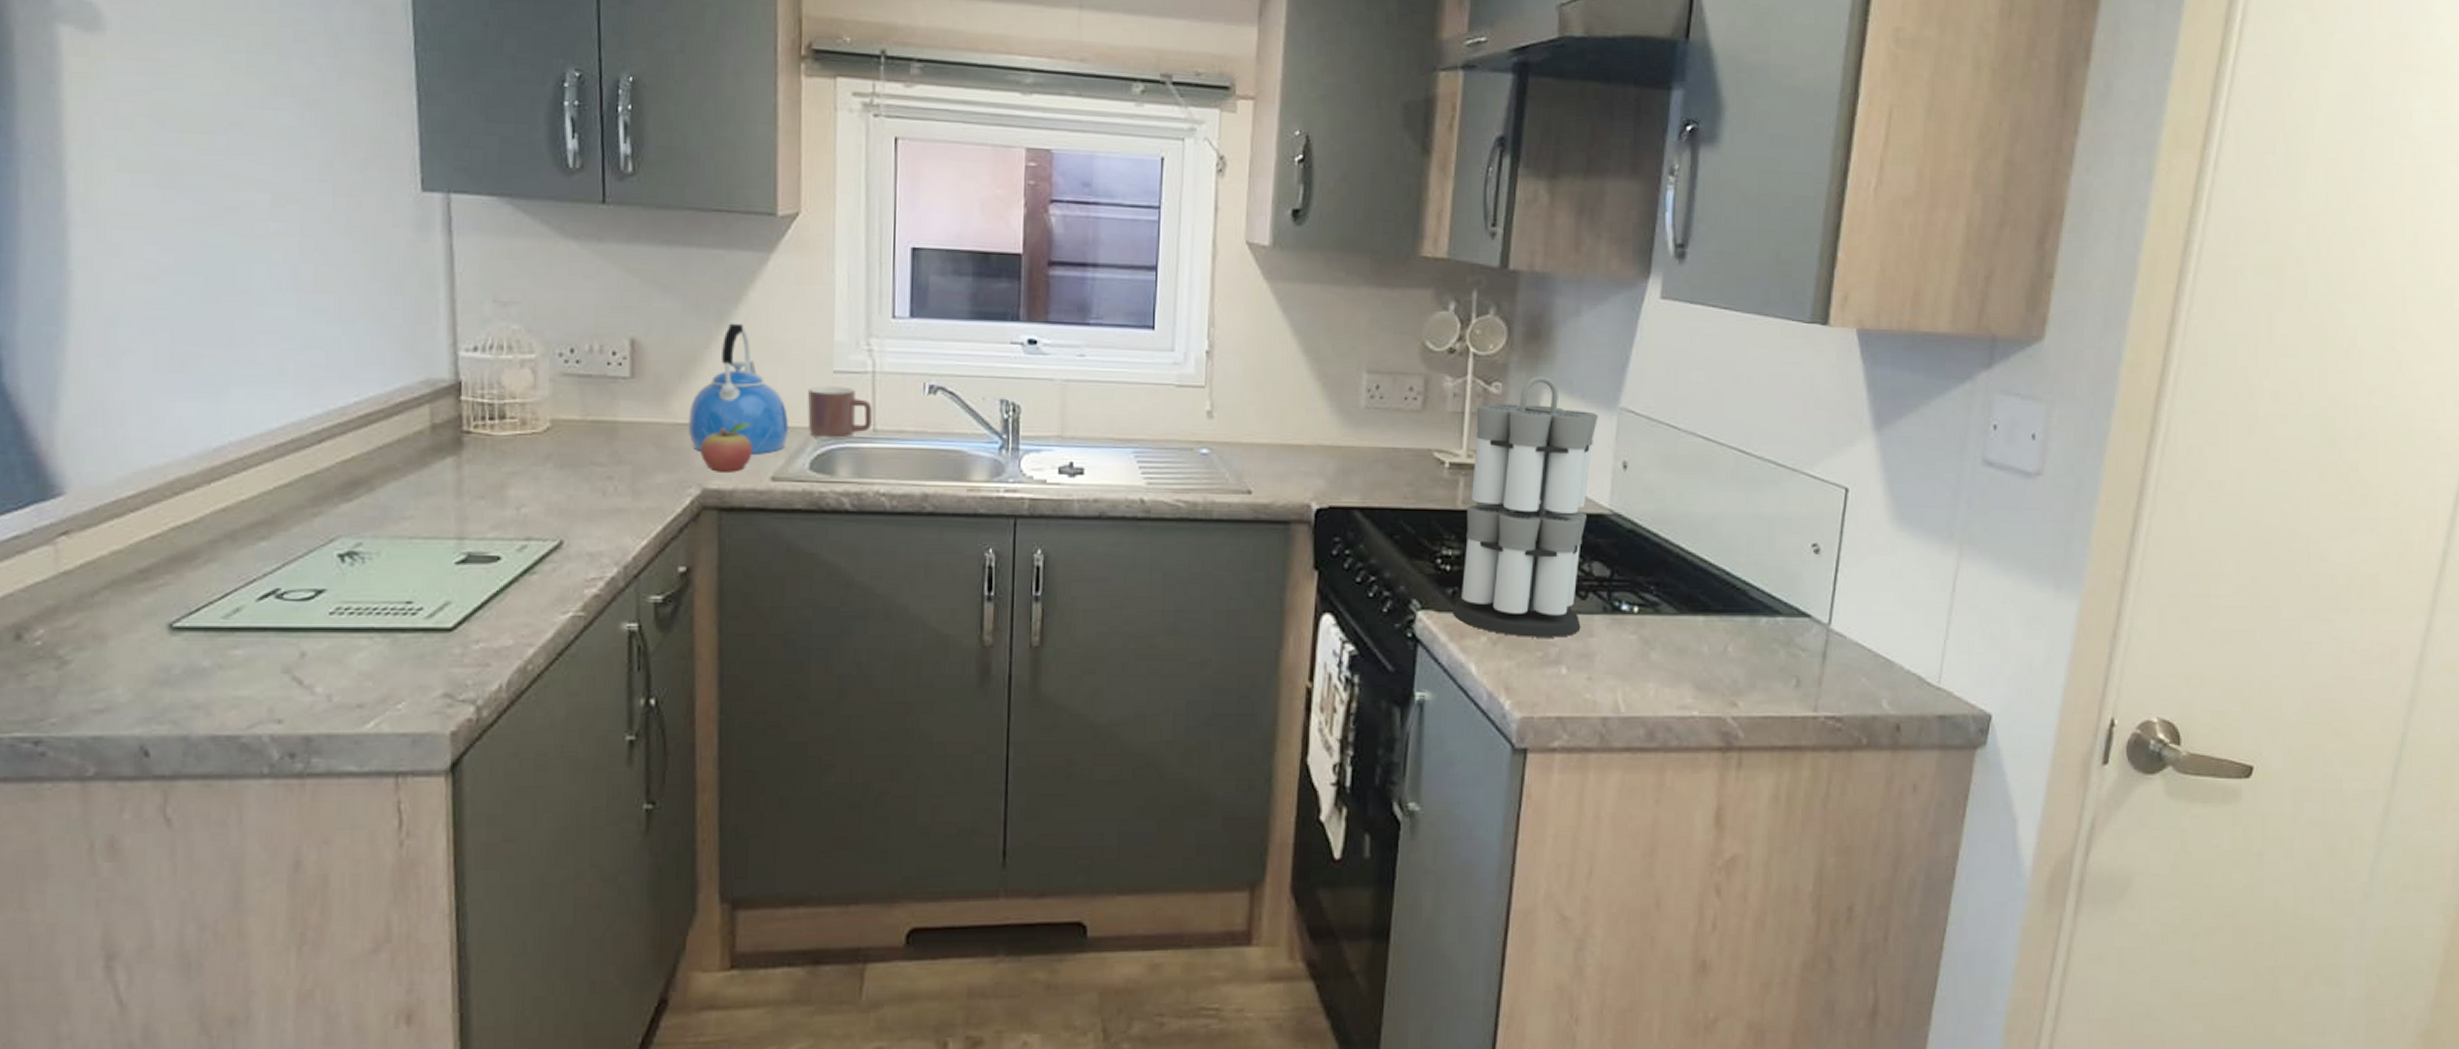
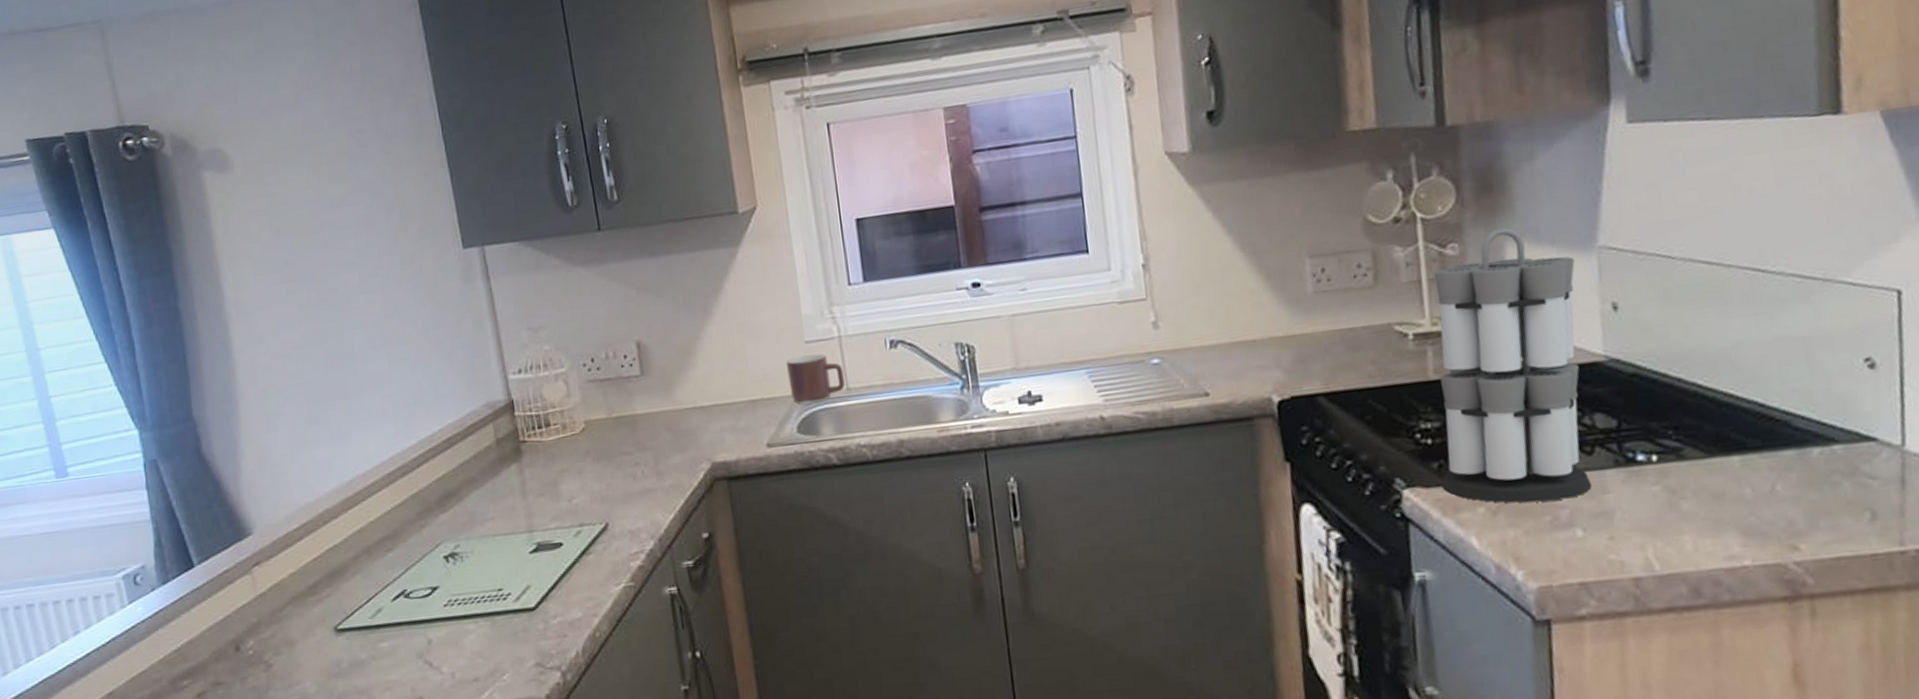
kettle: present [688,323,788,456] -> none [691,313,776,431]
fruit: present [699,422,753,474] -> none [704,399,748,447]

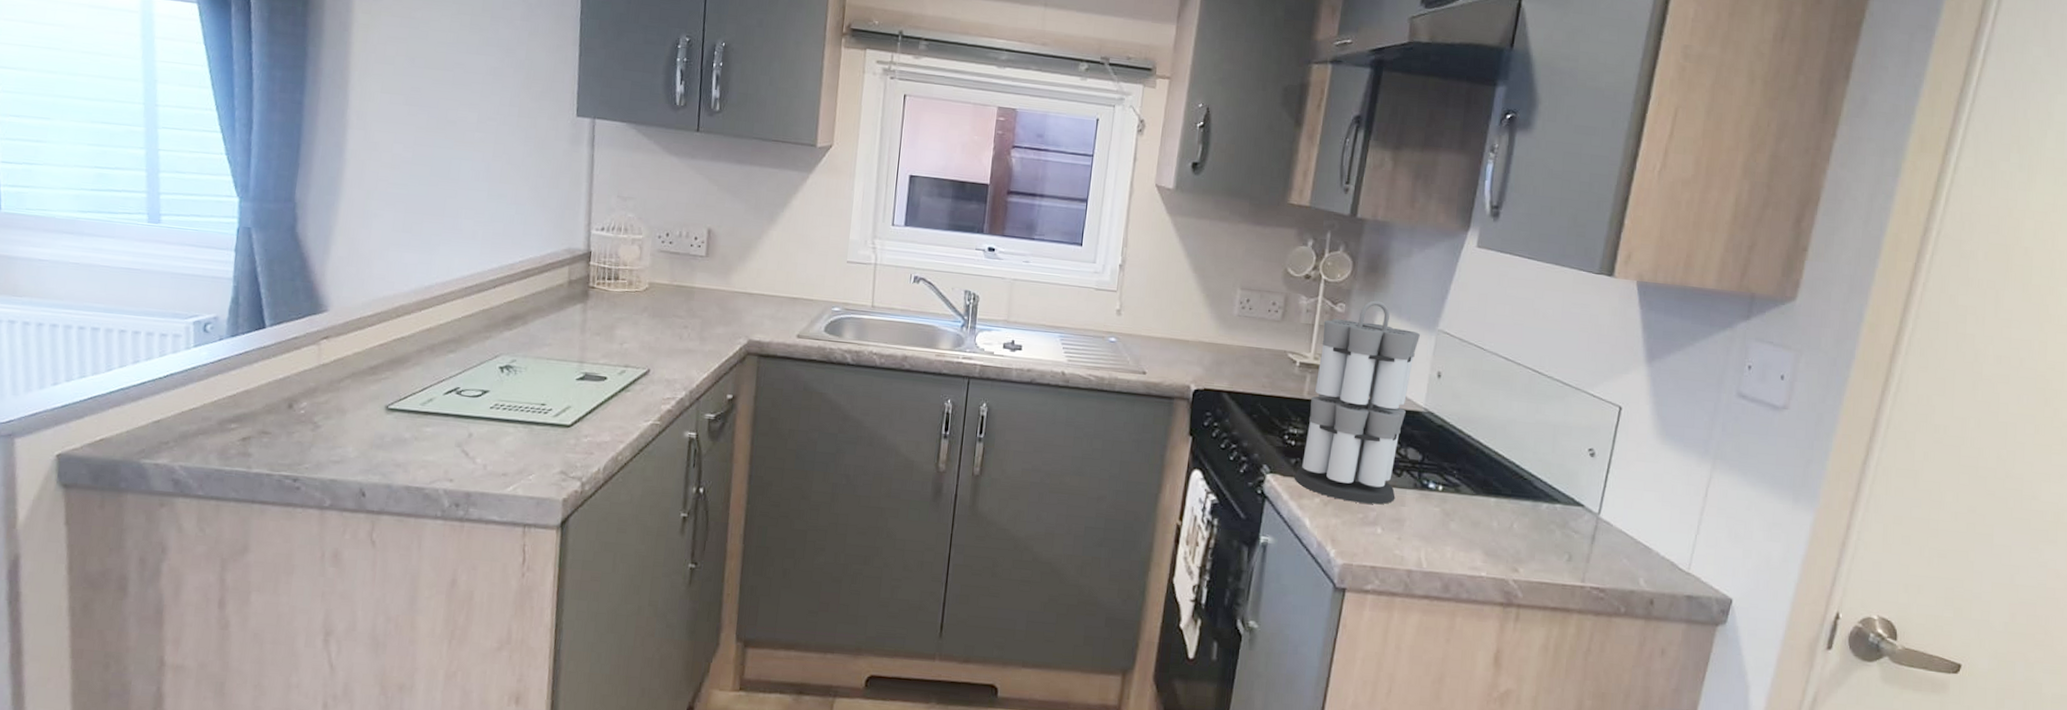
mug: present [786,354,845,406] -> none [826,272,872,312]

